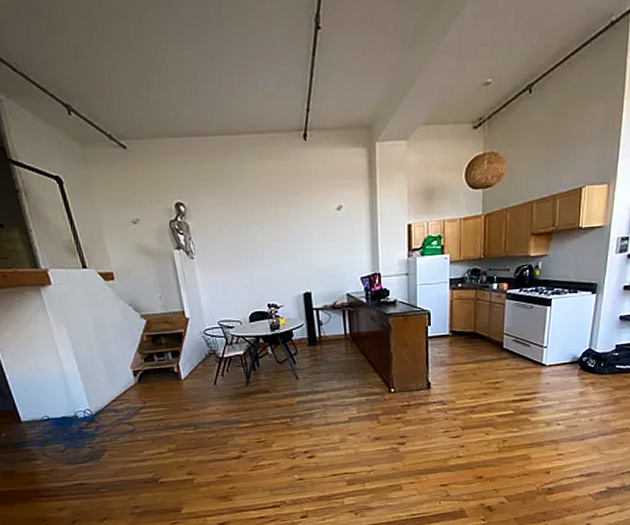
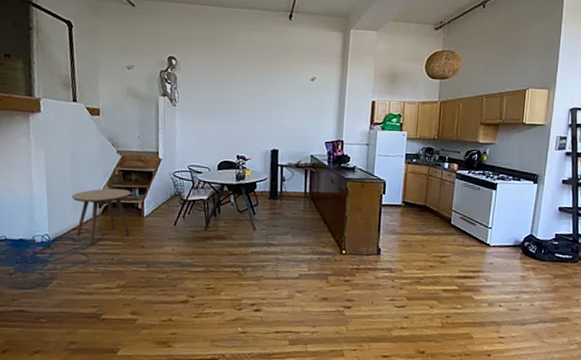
side table: none [104,354,171,415] -> present [71,188,132,246]

